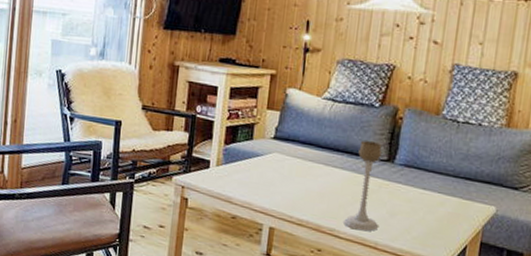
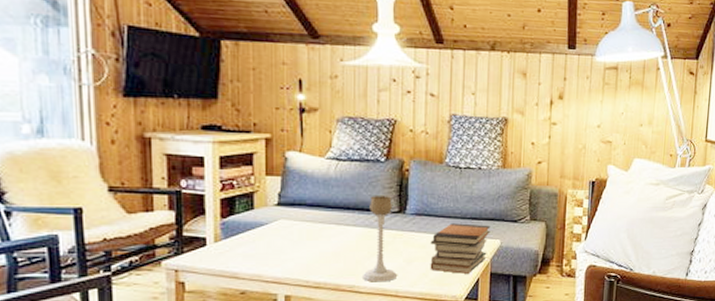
book stack: none [413,180,486,239] -> present [430,223,491,274]

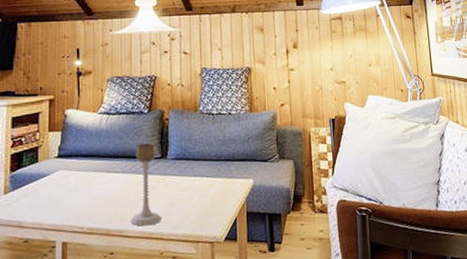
book stack: present [430,223,491,274] -> none [190,165,244,214]

